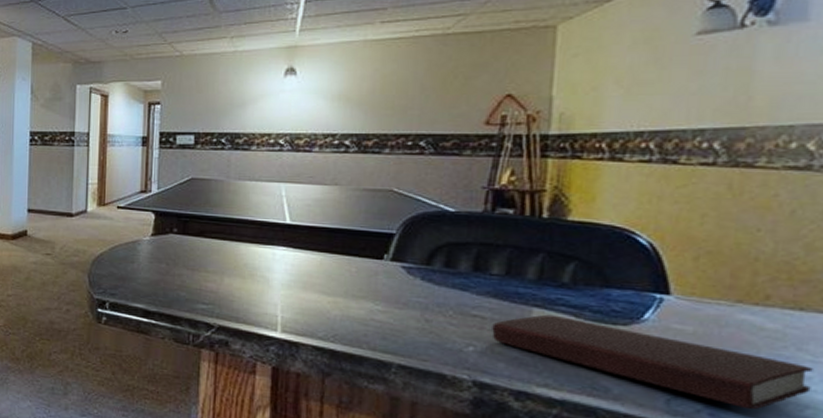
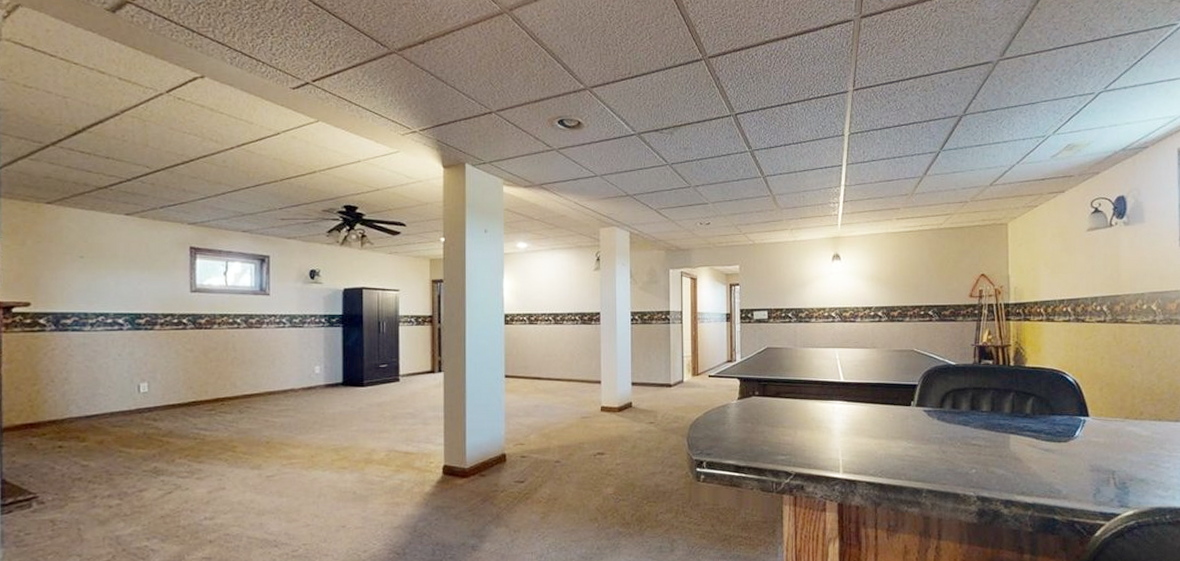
book: present [492,314,813,410] -> none [986,439,1170,495]

